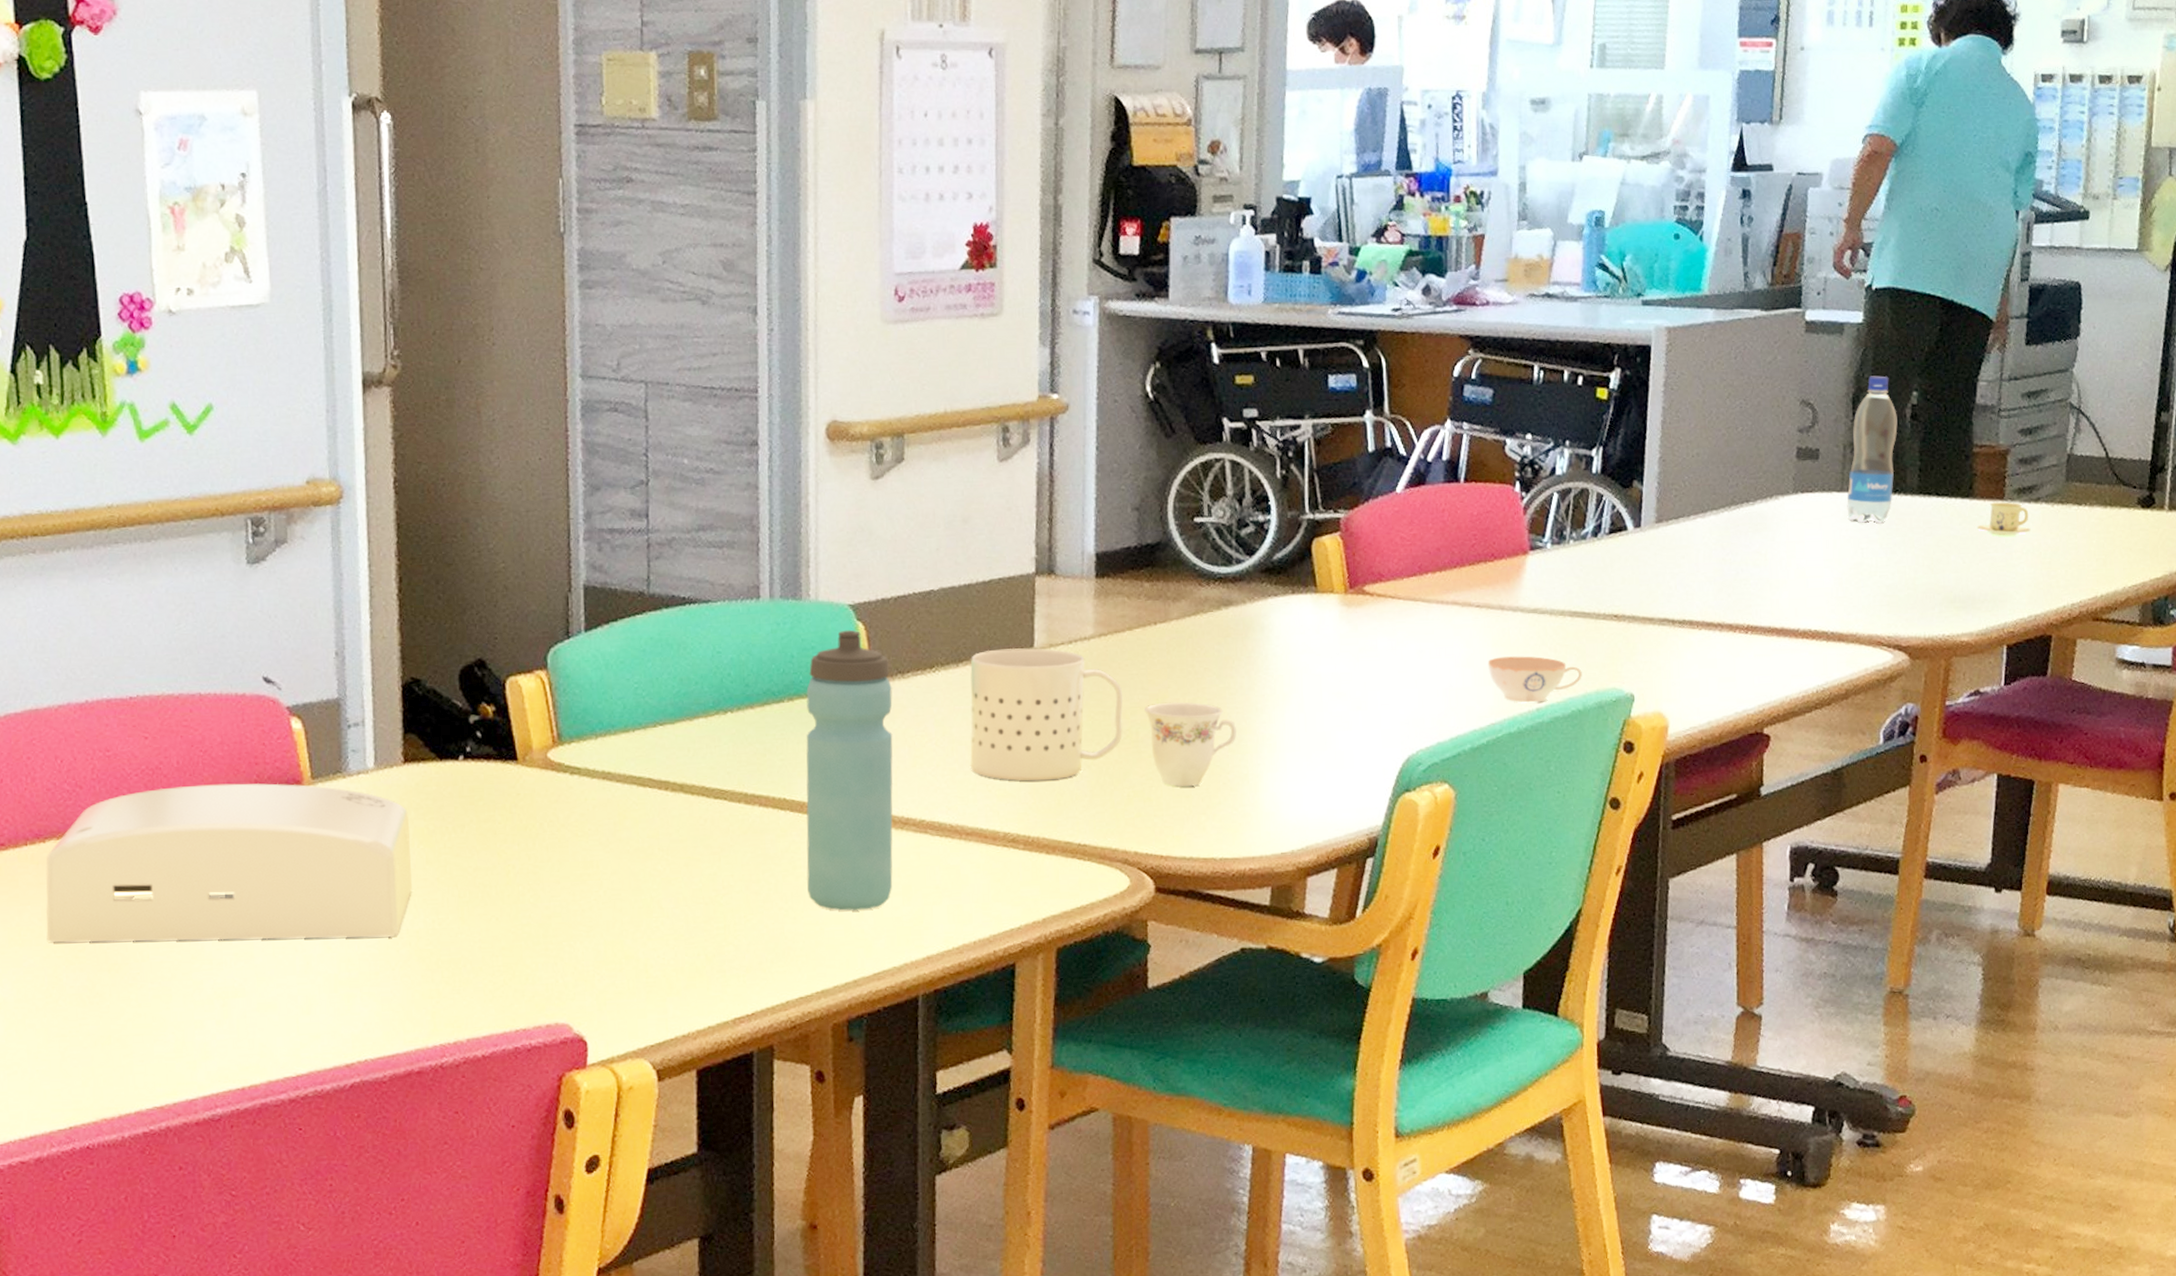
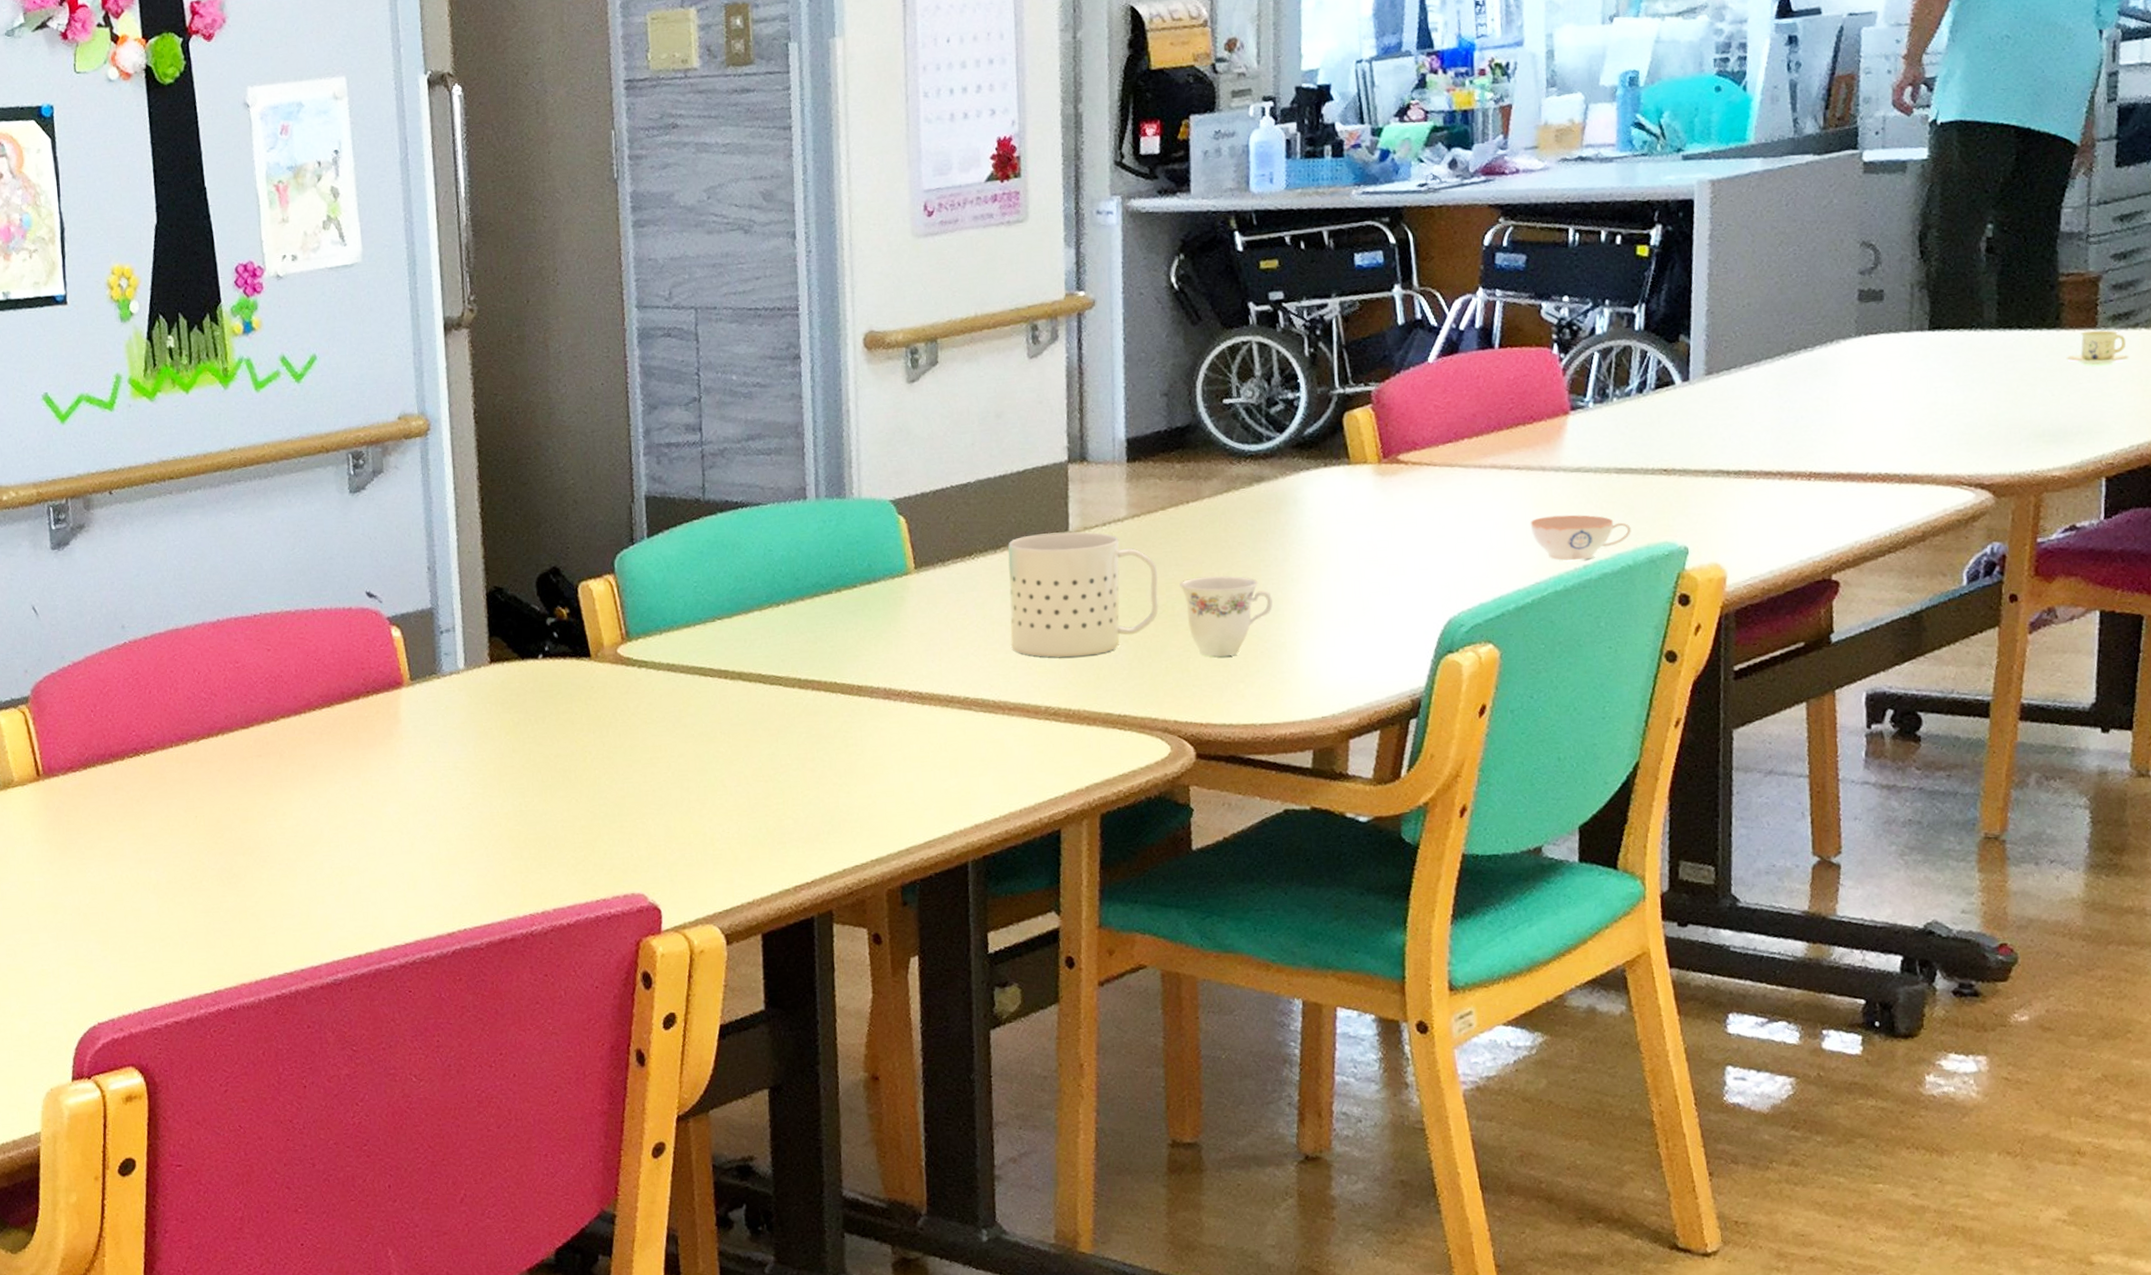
tissue dispenser: present [45,783,413,943] -> none [188,686,502,831]
water bottle: present [806,629,893,911] -> none [852,523,940,784]
bottle: present [1847,375,1898,524] -> none [1916,211,1971,362]

